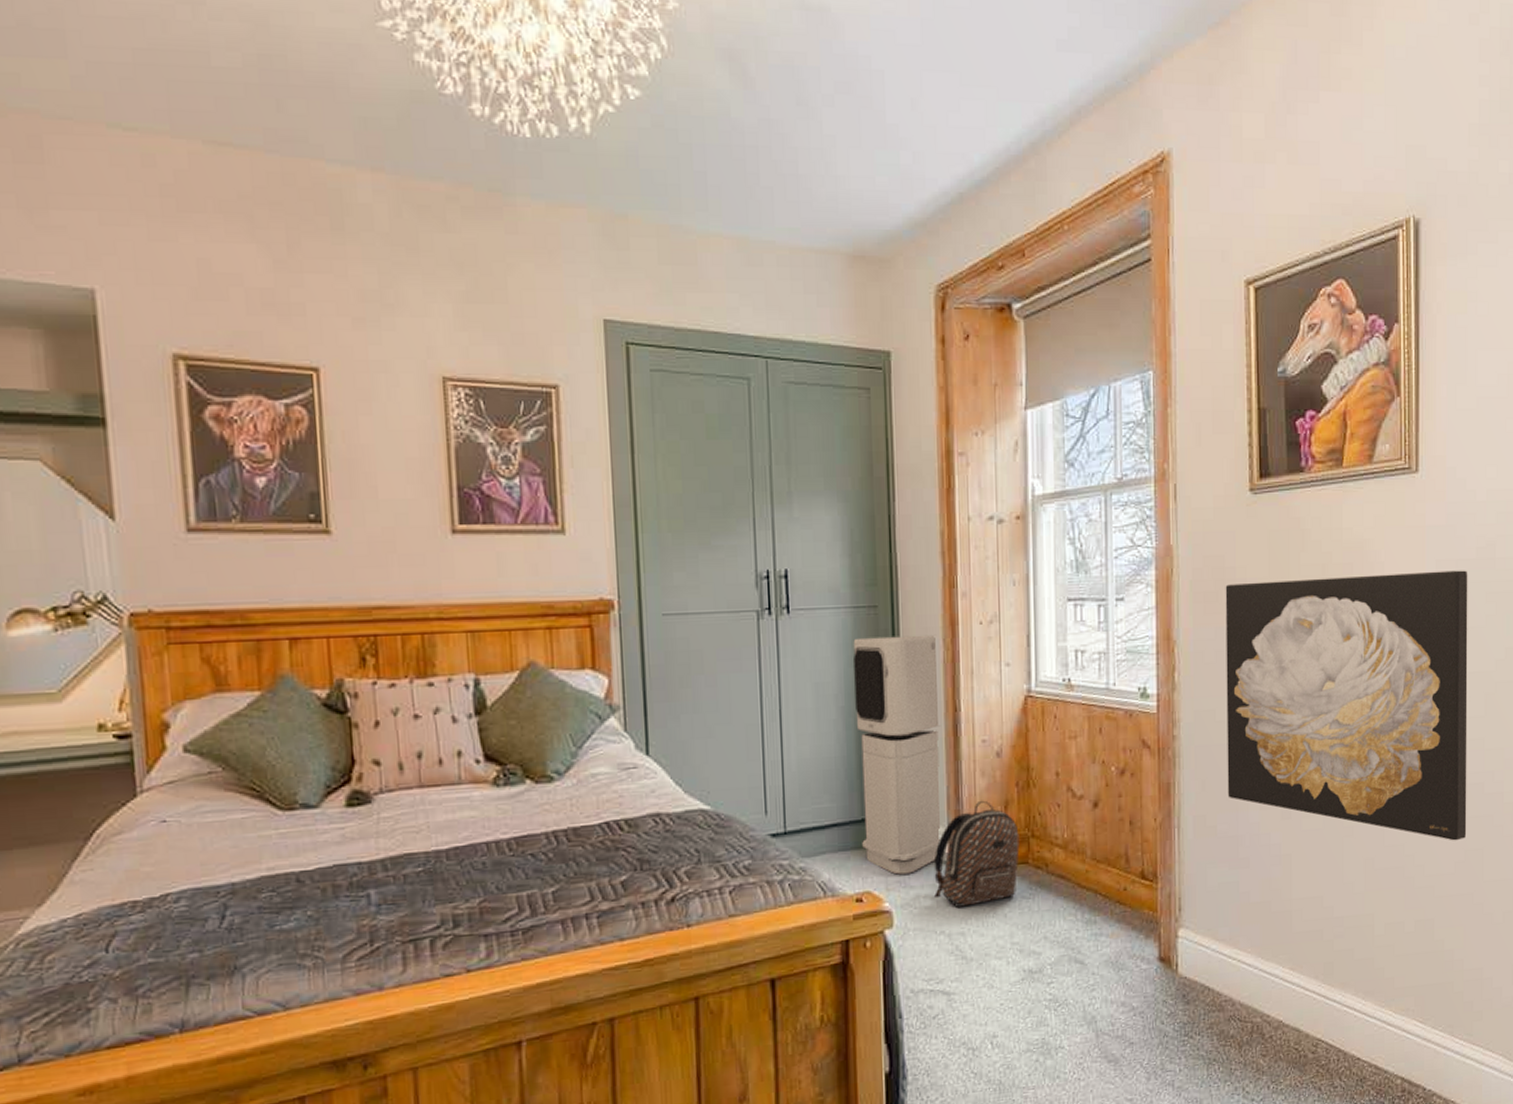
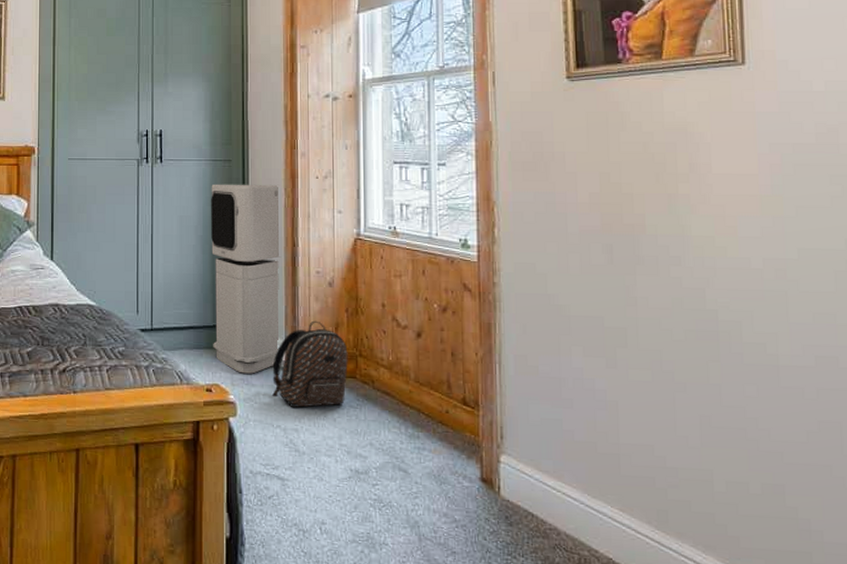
wall art: present [1225,570,1468,841] -> none [543,153,820,411]

